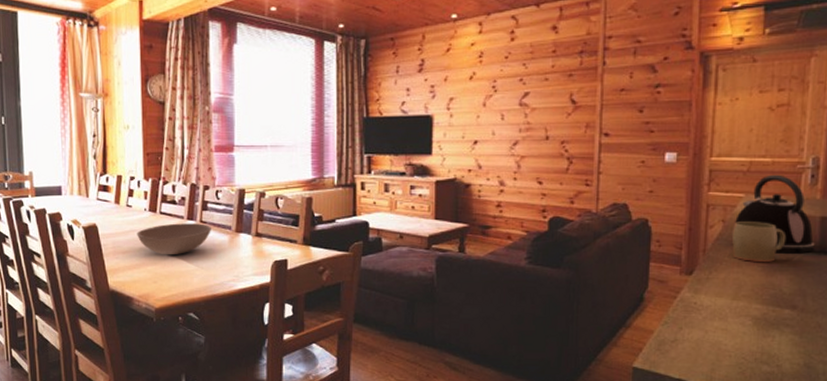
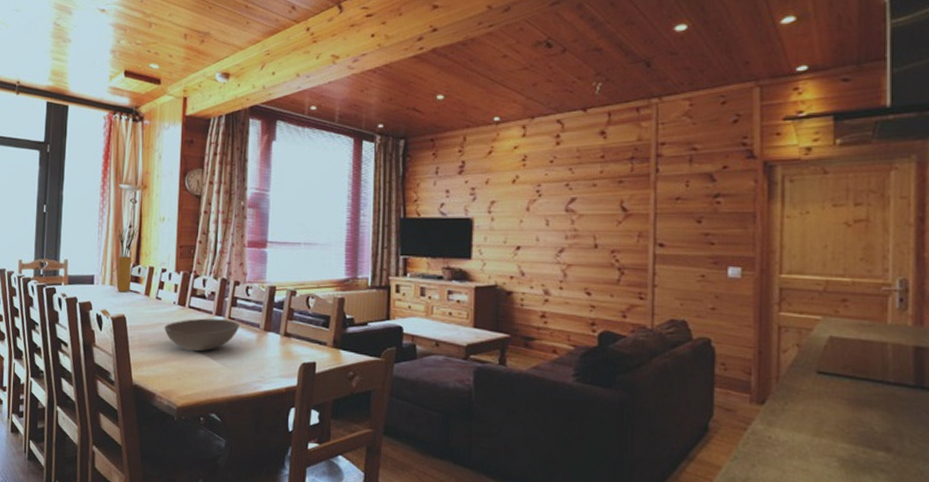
vase: none [83,135,103,202] -> present [117,226,139,292]
kettle: present [731,174,815,254] -> none [808,296,909,388]
mug: present [731,222,785,262] -> none [808,347,873,395]

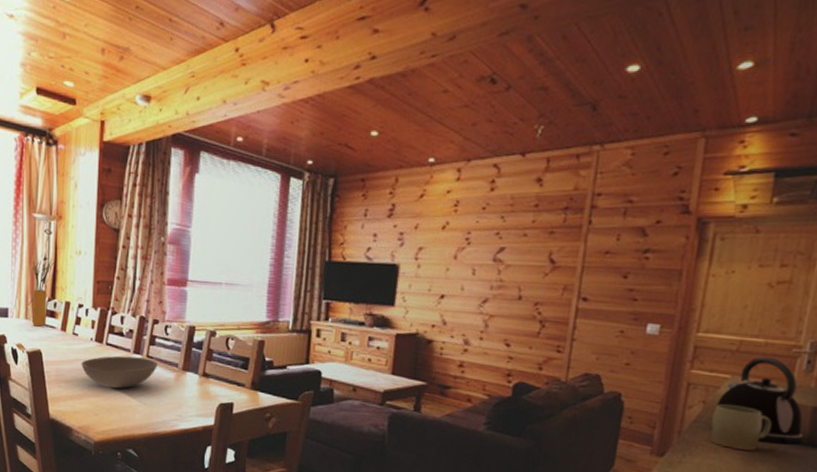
kettle: none [808,296,909,388] -> present [711,356,803,445]
mug: none [808,347,873,395] -> present [710,404,772,450]

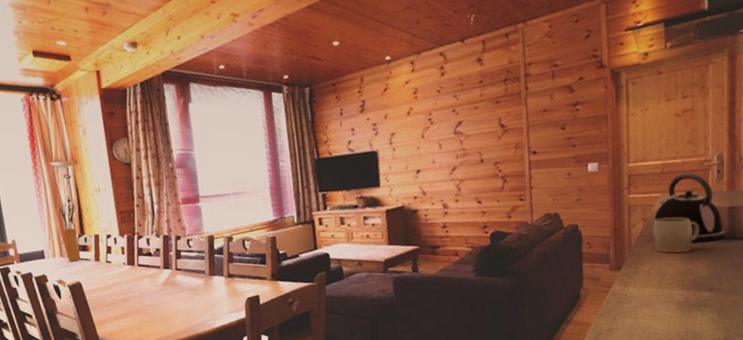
bowl: present [81,356,158,389] -> none [119,271,187,304]

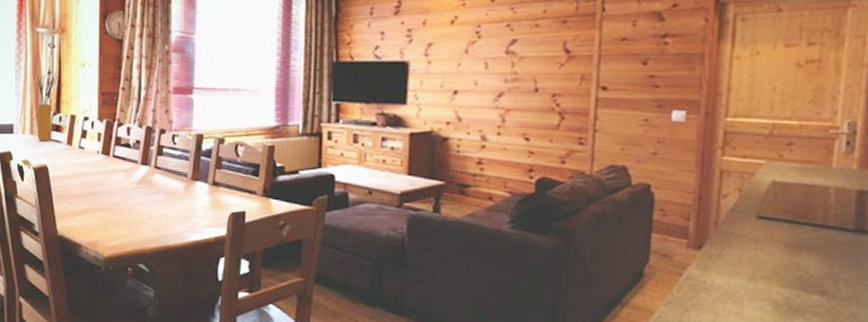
kettle: present [652,173,725,244] -> none [749,139,850,232]
mug: present [652,217,699,253] -> none [748,191,814,239]

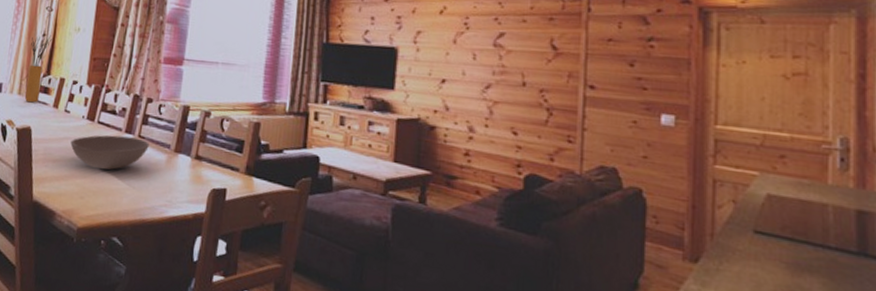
bowl: none [88,168,166,202] -> present [70,135,149,170]

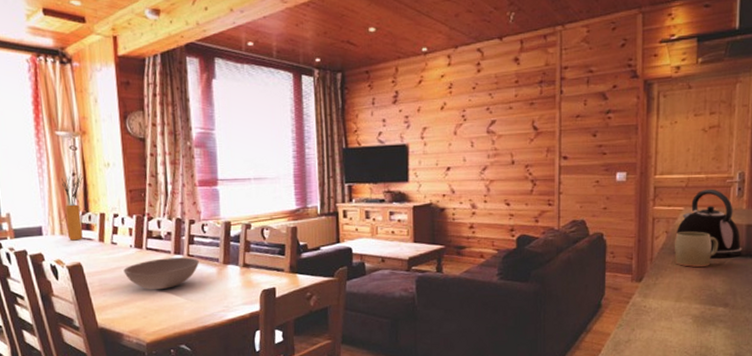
kettle: none [745,152,851,254] -> present [674,188,742,259]
mug: none [745,204,813,259] -> present [674,231,718,267]

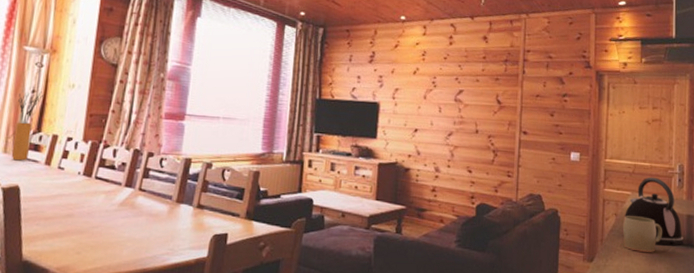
bowl: present [123,257,199,290] -> none [65,189,150,224]

